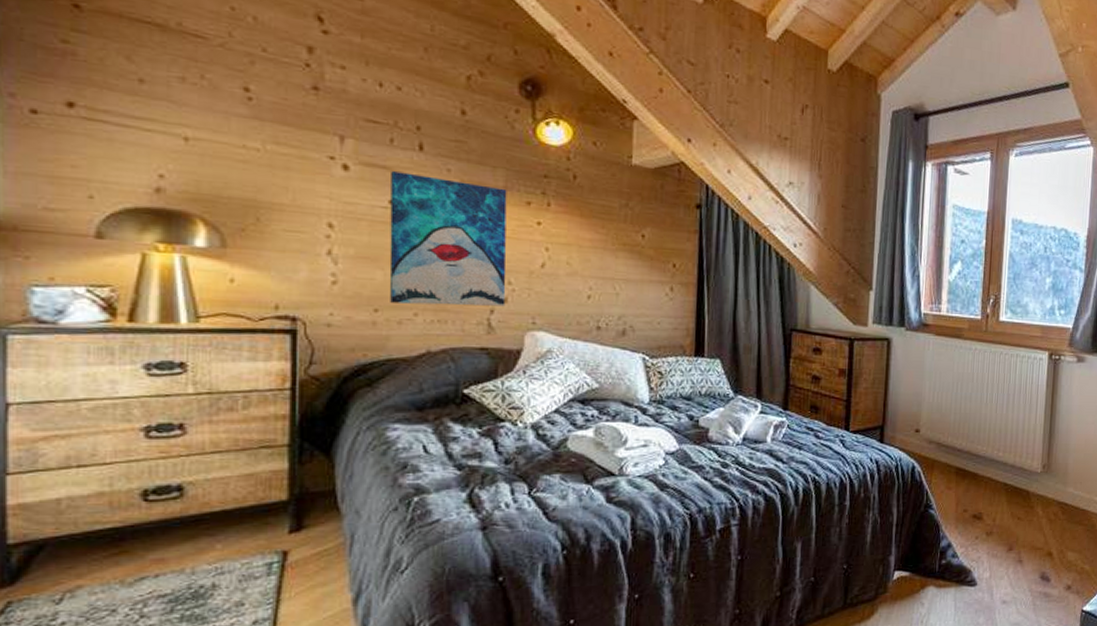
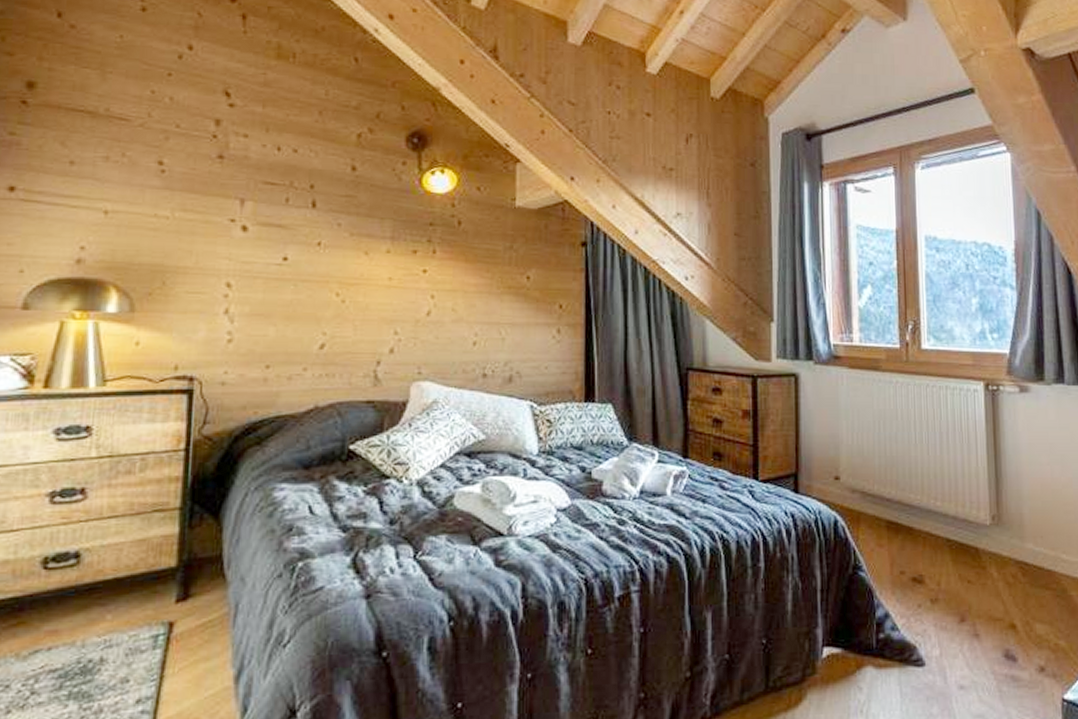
wall art: present [389,171,507,306] -> none [281,229,394,359]

